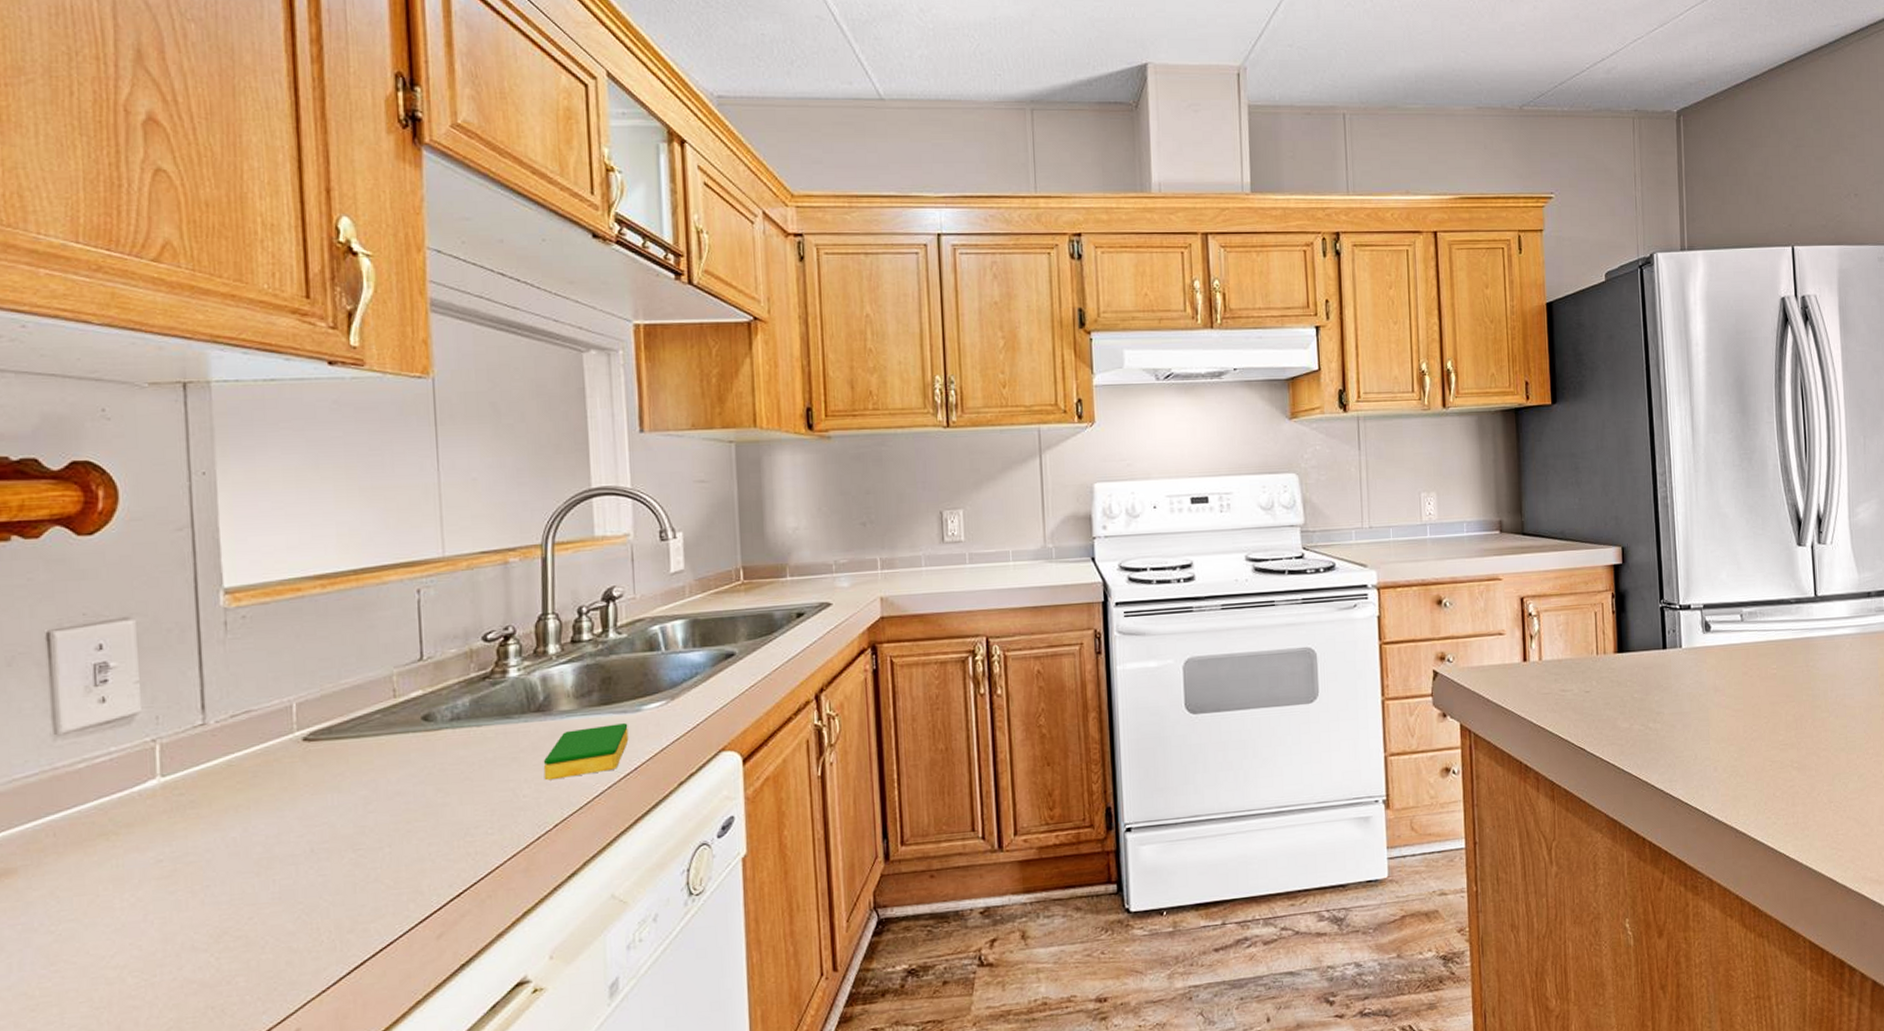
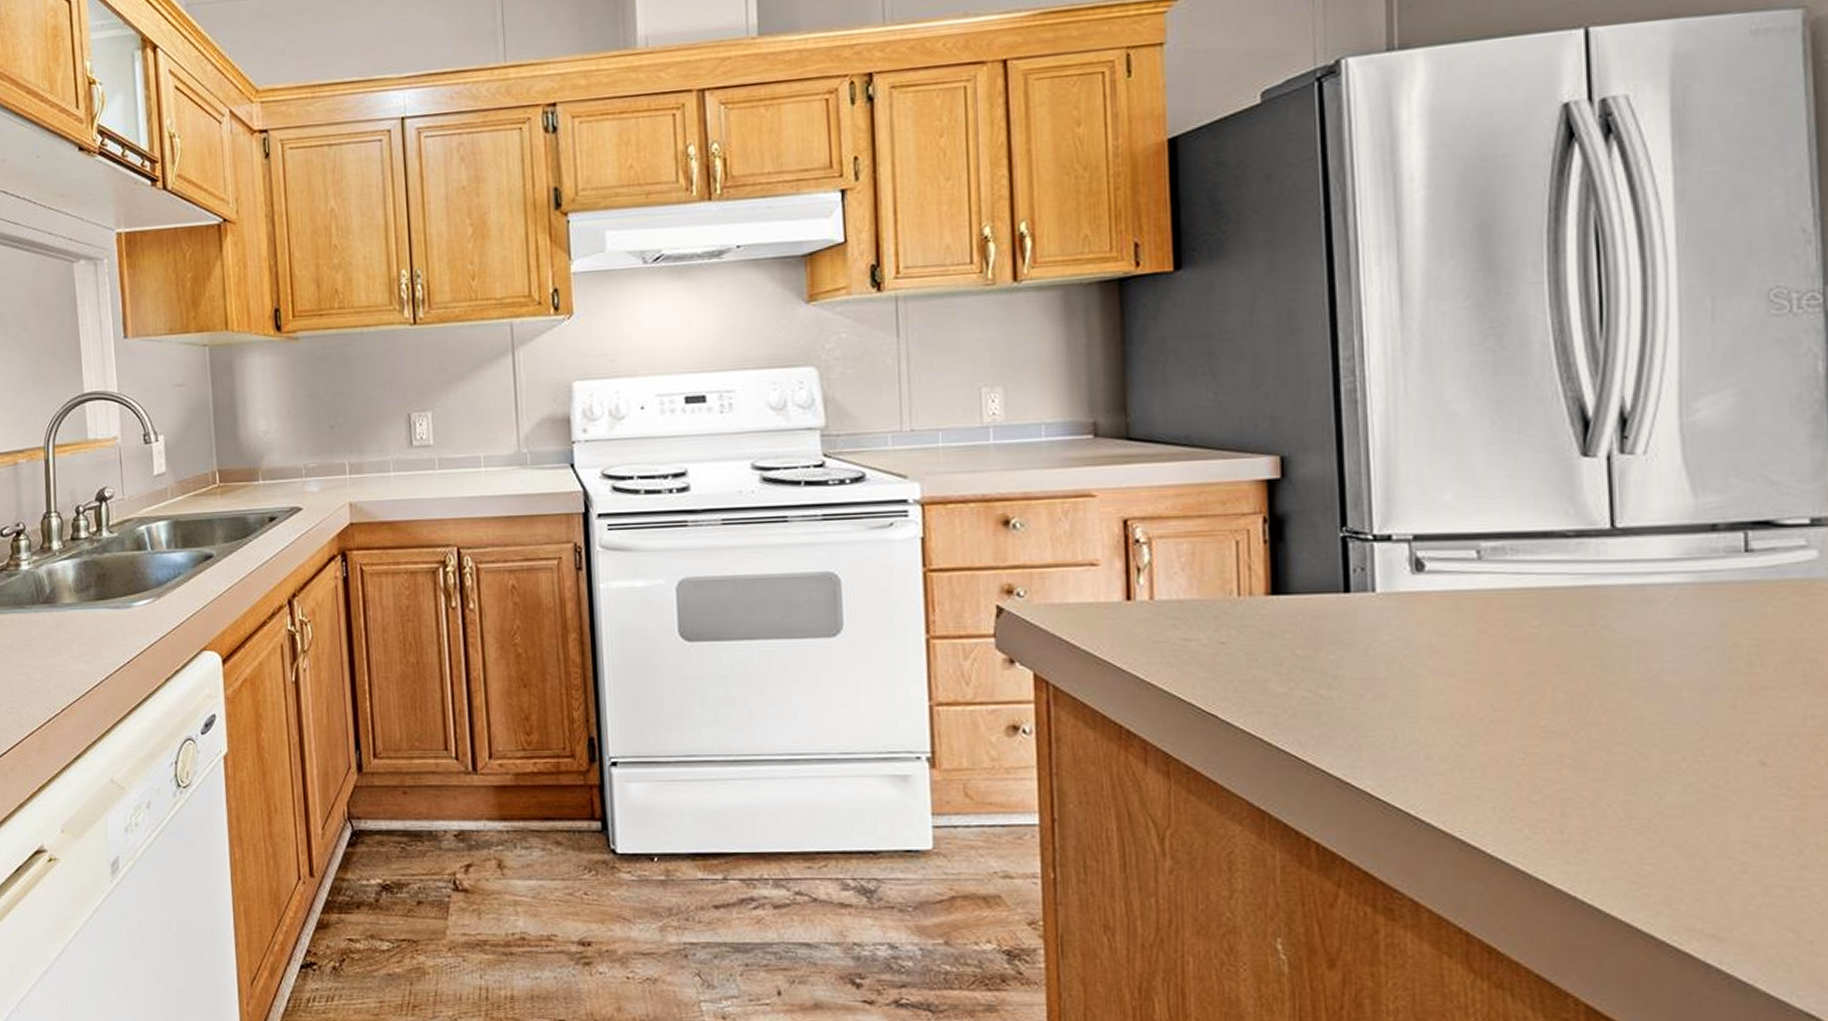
dish sponge: present [543,723,629,781] -> none [51,618,122,668]

